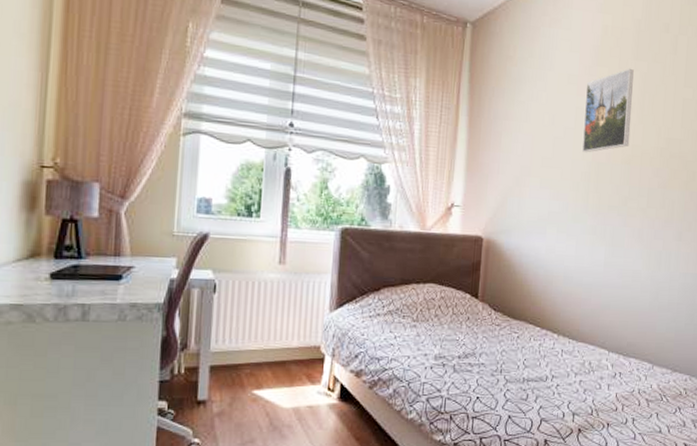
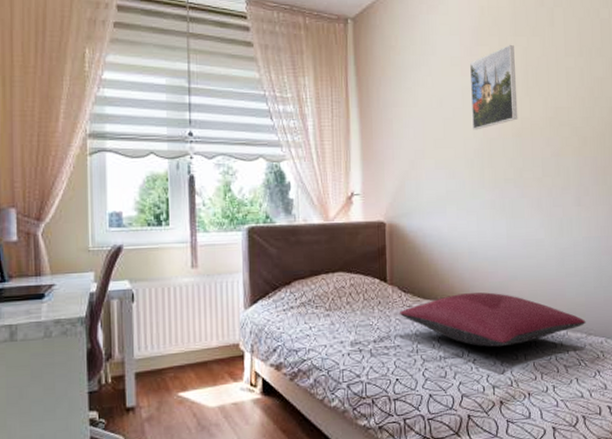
pillow: none [486,317,673,375] -> present [399,292,586,347]

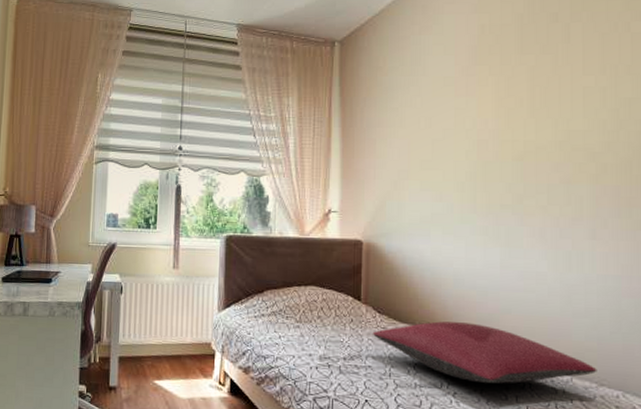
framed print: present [469,44,518,130] -> none [464,63,520,153]

